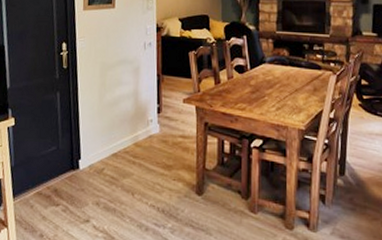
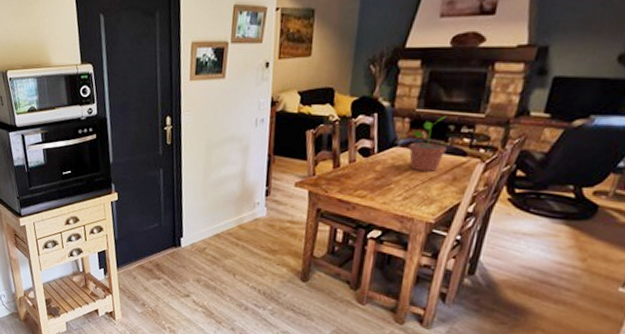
potted plant: none [275,36,305,84] -> present [408,115,447,172]

